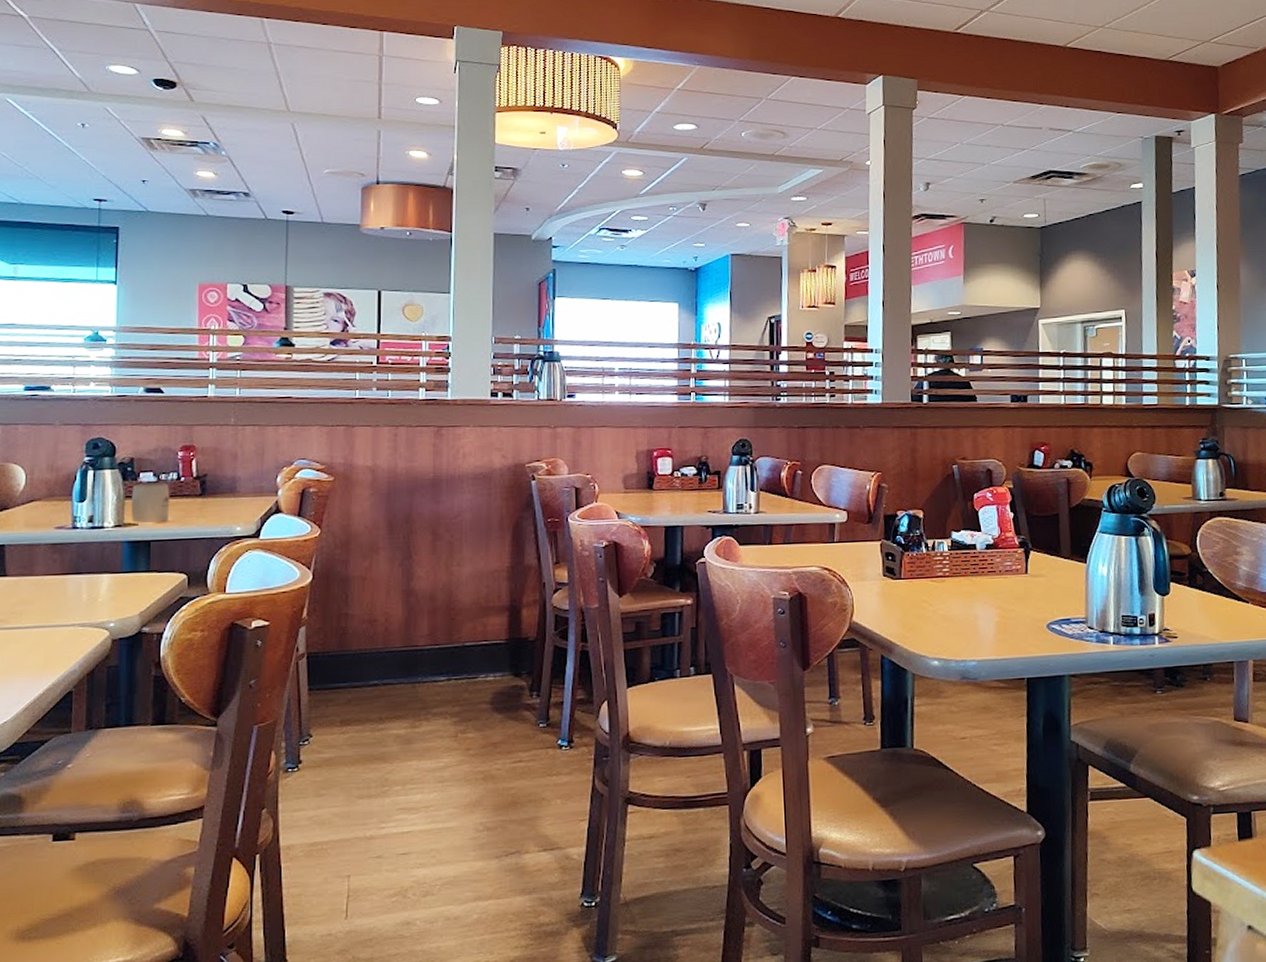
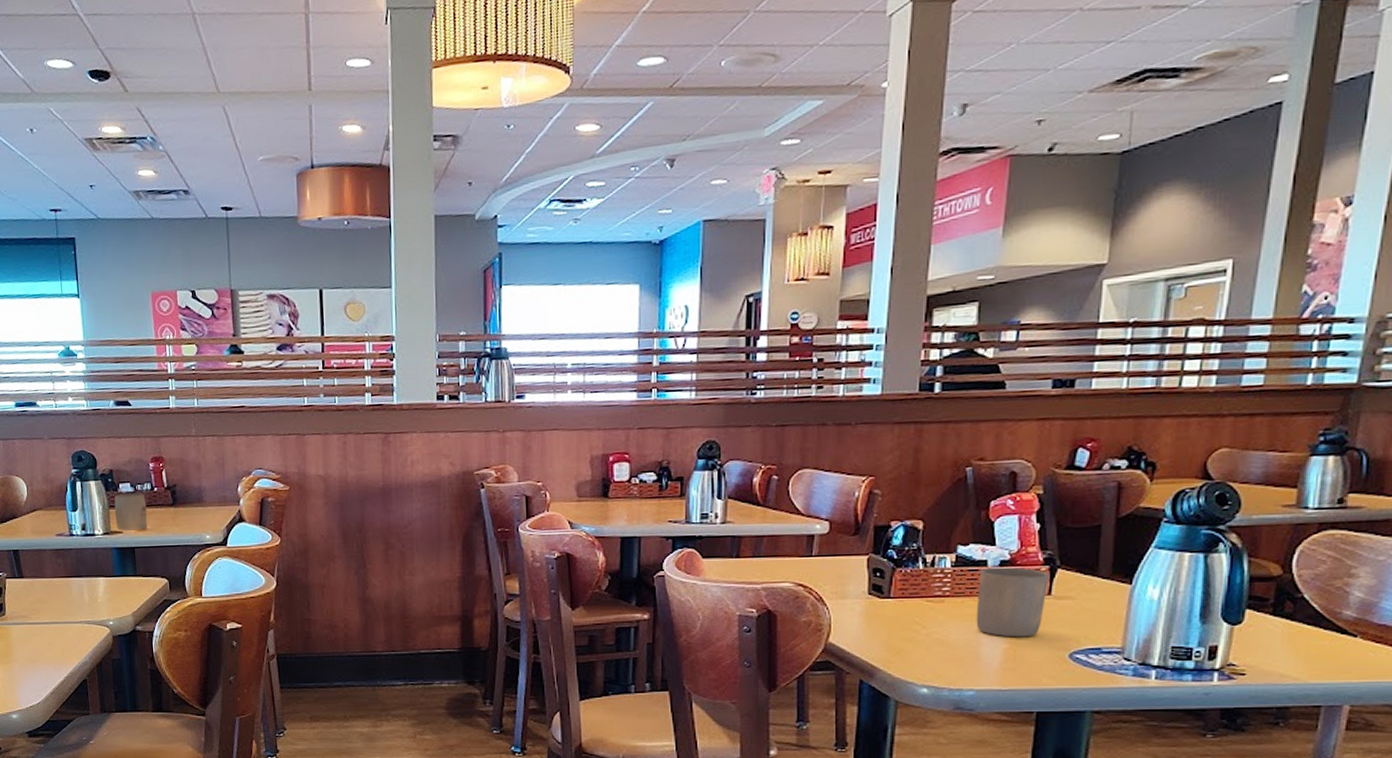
mug: none [970,550,1025,612] -> present [976,567,1048,638]

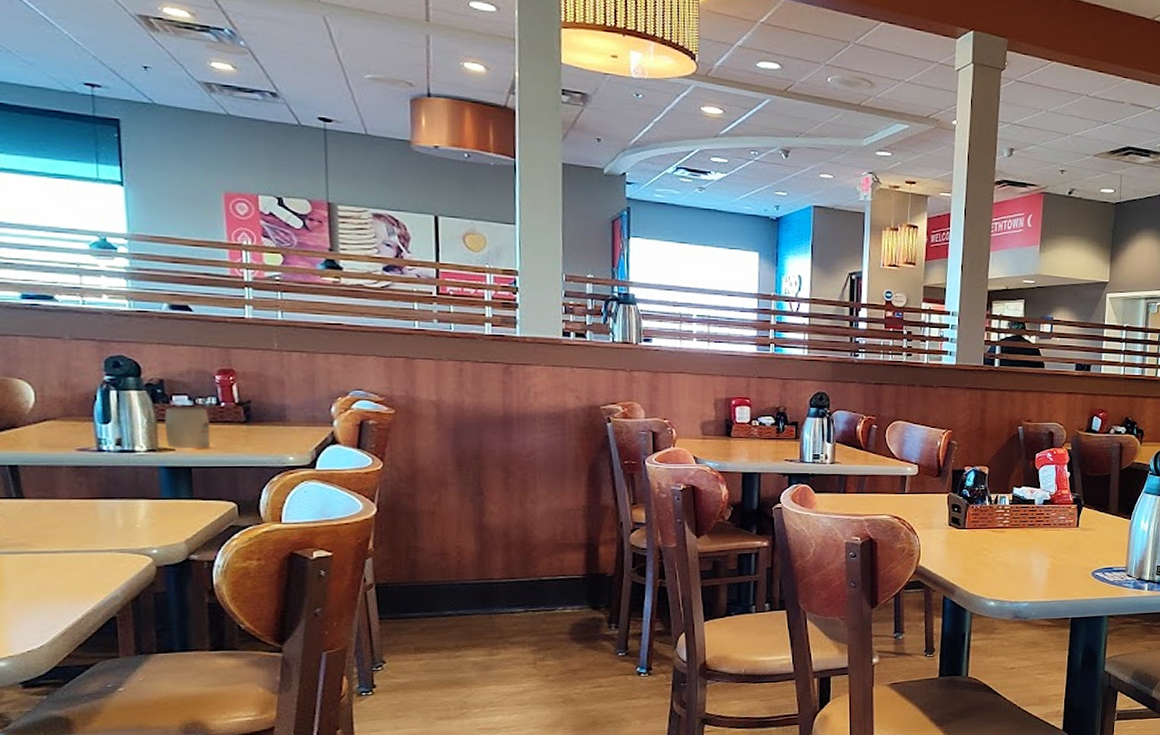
mug: present [976,567,1048,638] -> none [1028,505,1077,560]

